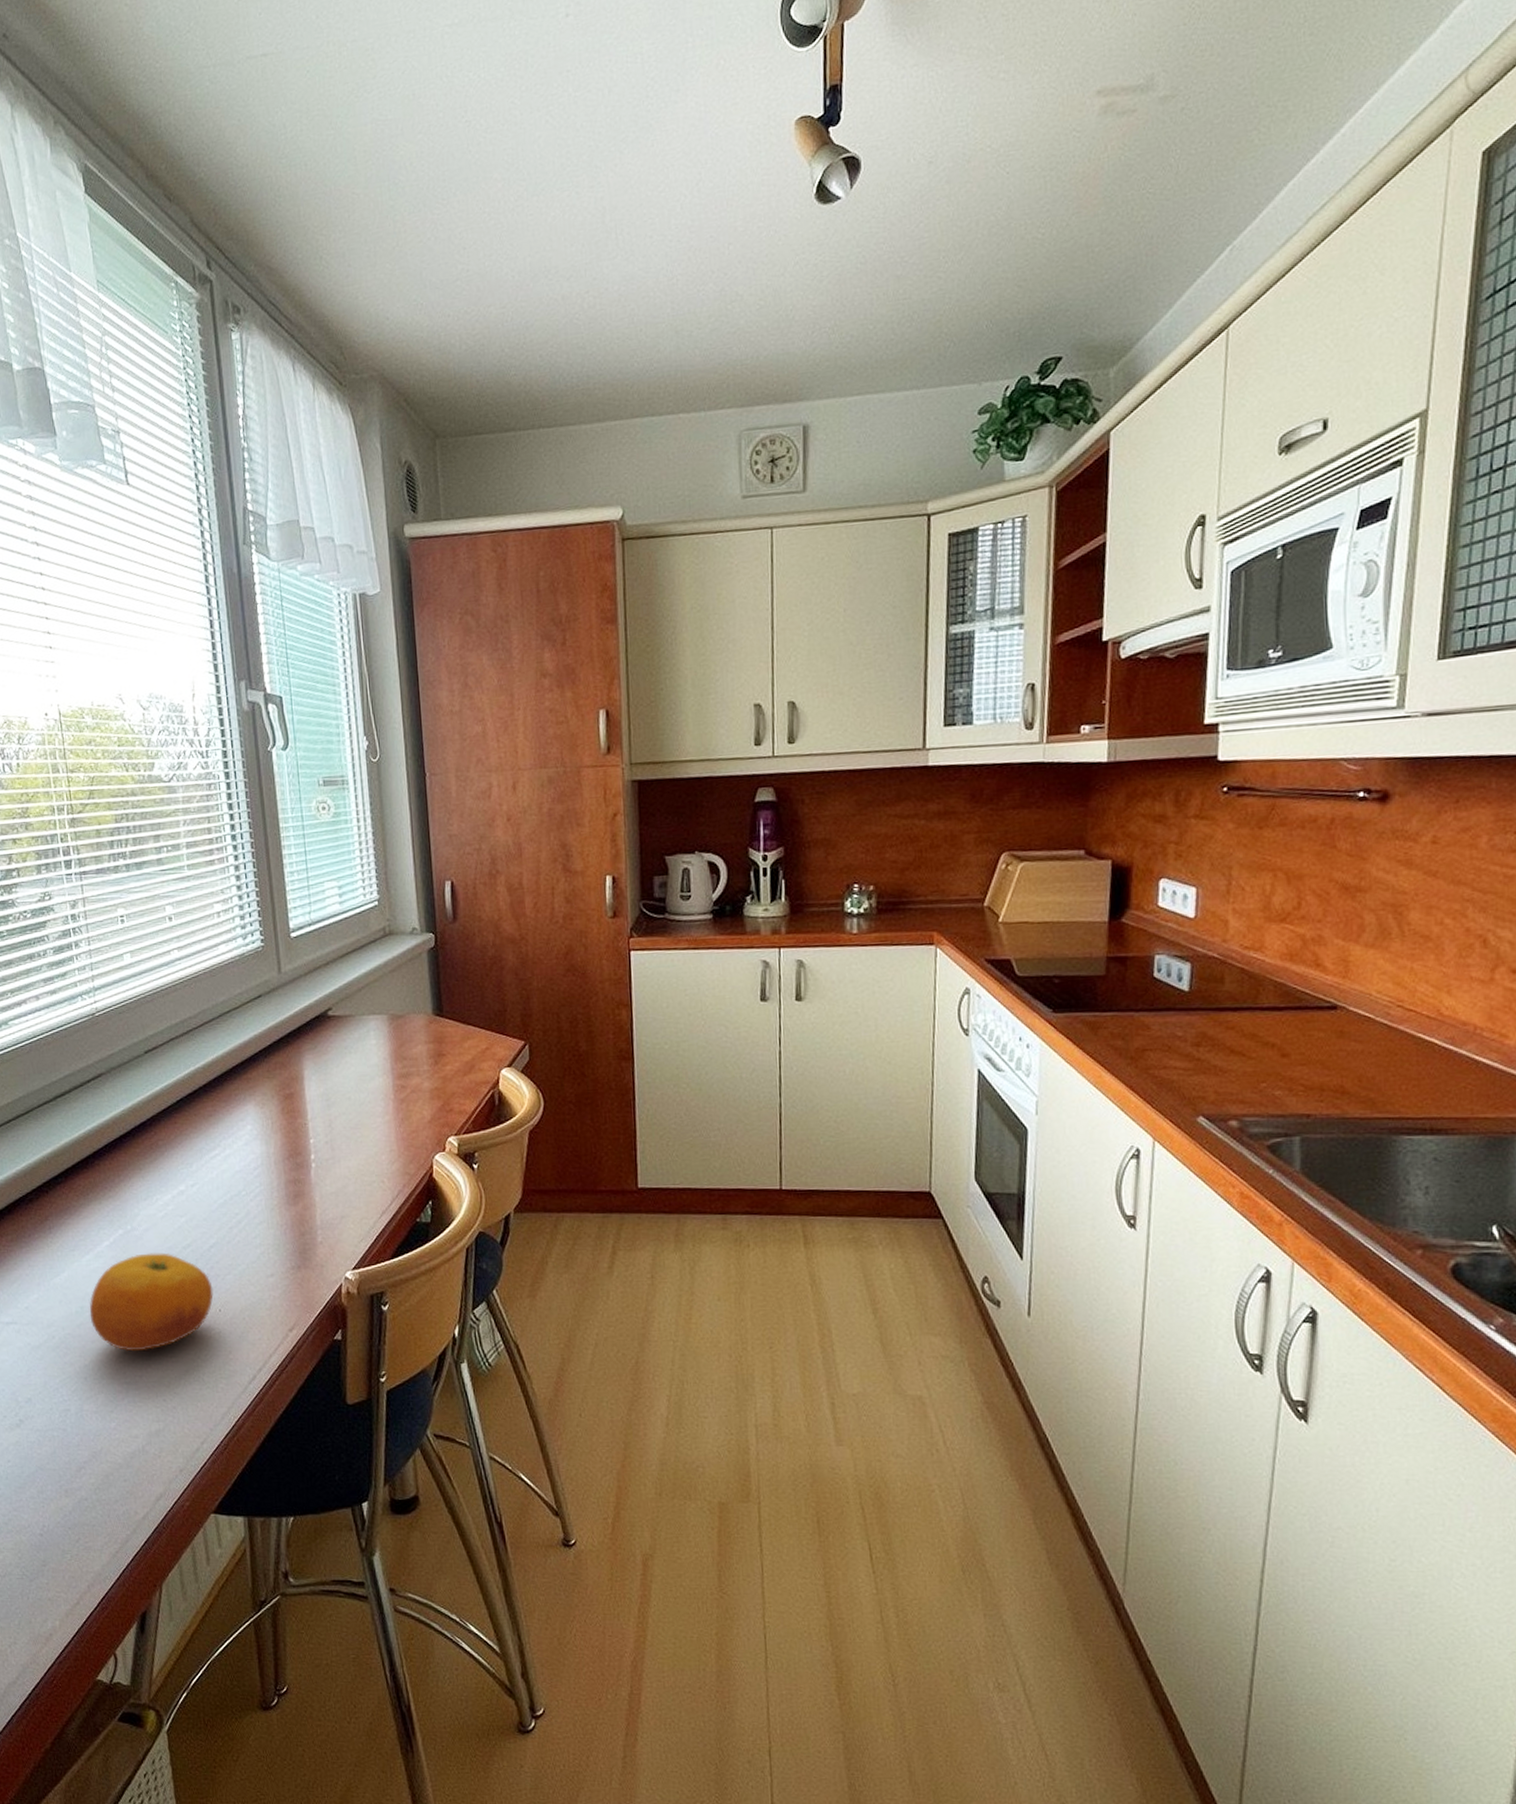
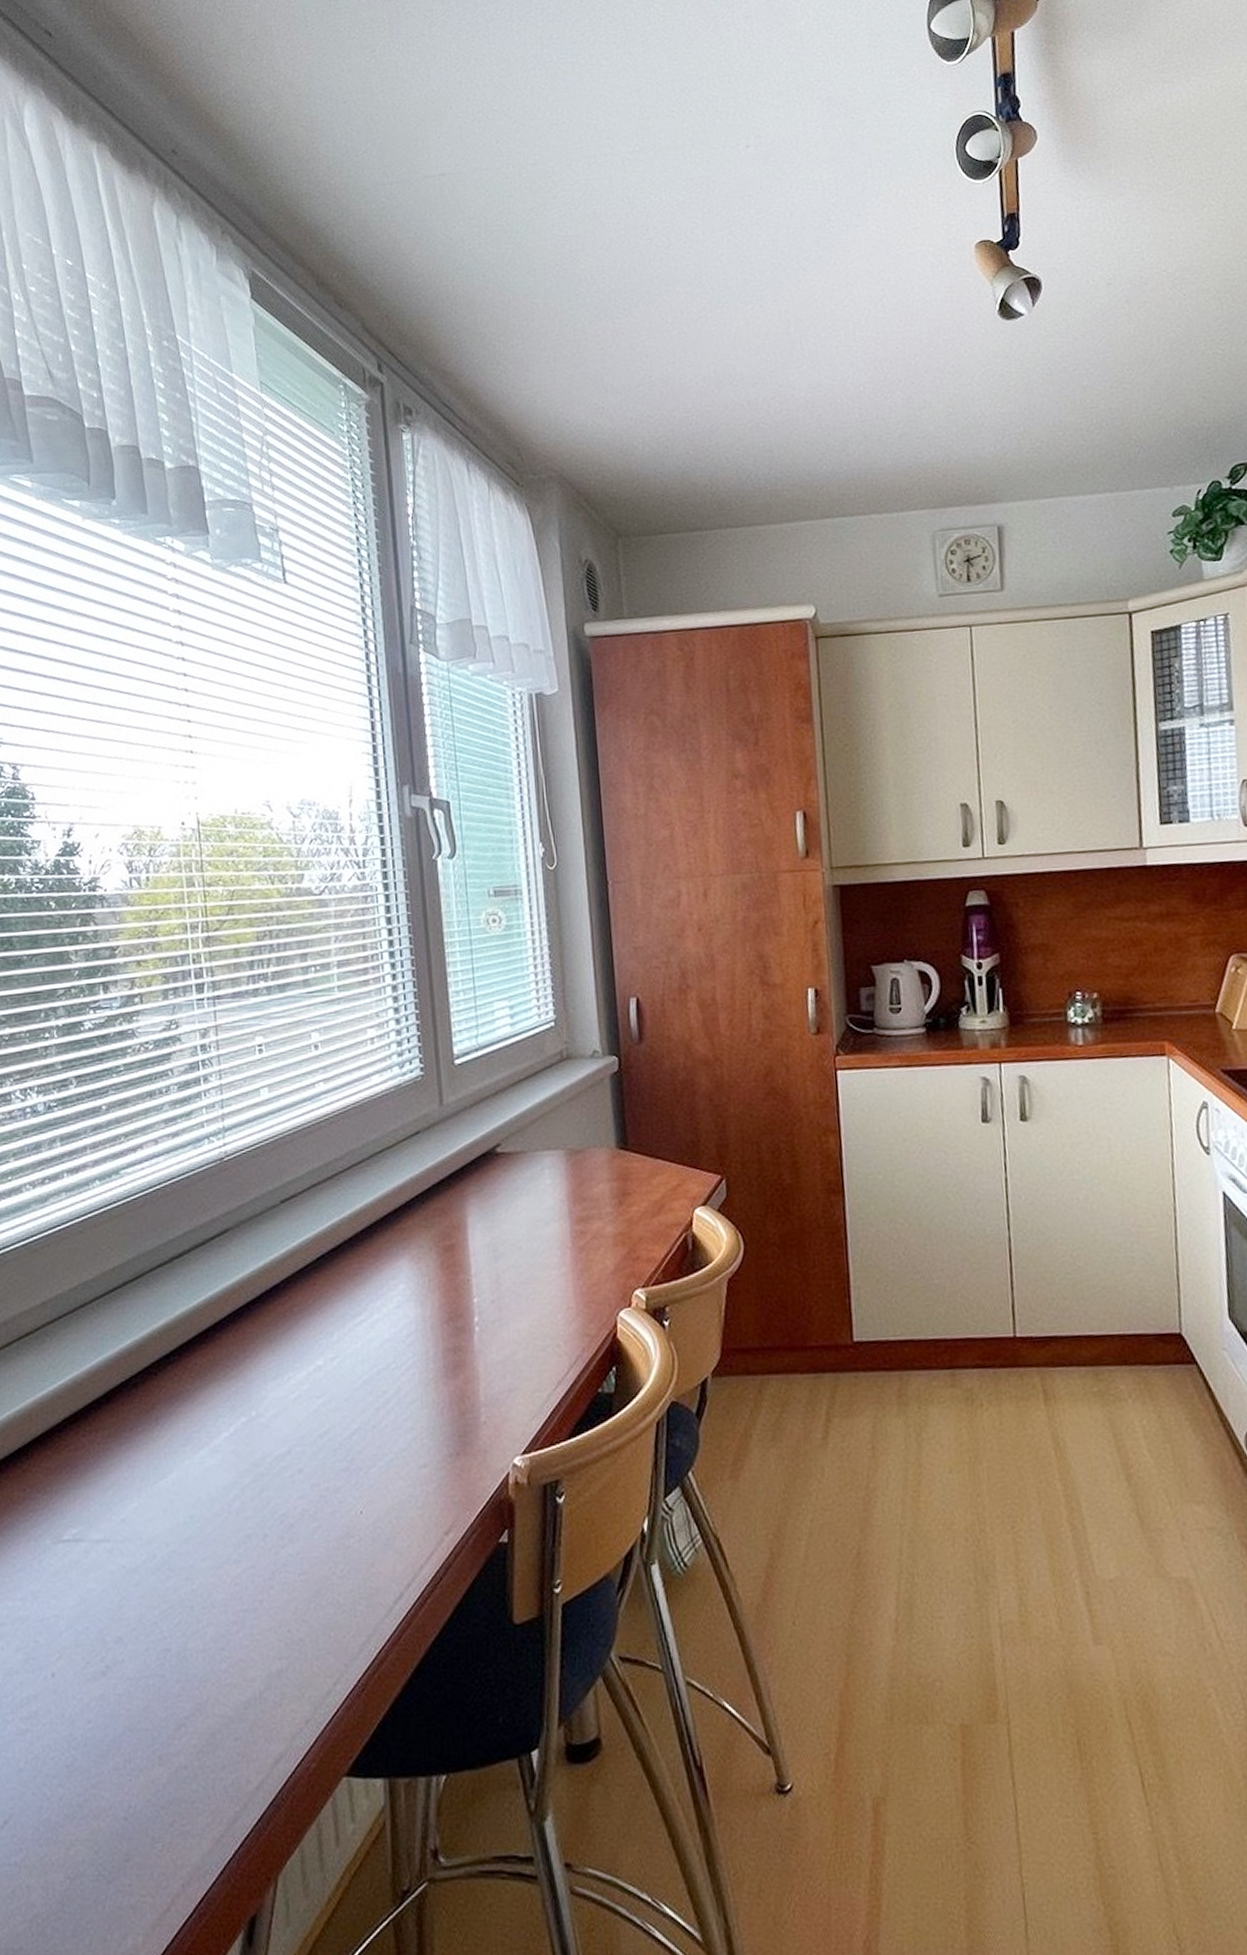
fruit: present [89,1253,213,1352] -> none [200,1443,354,1571]

